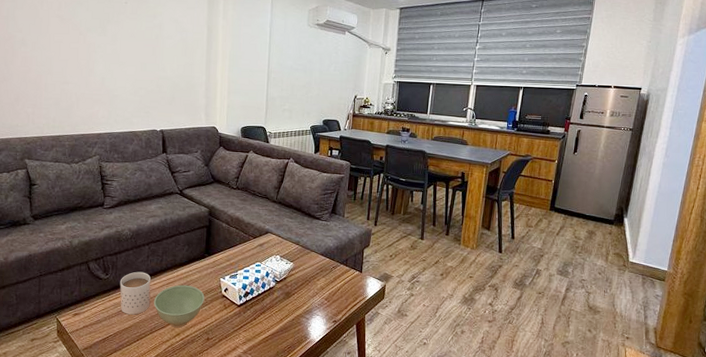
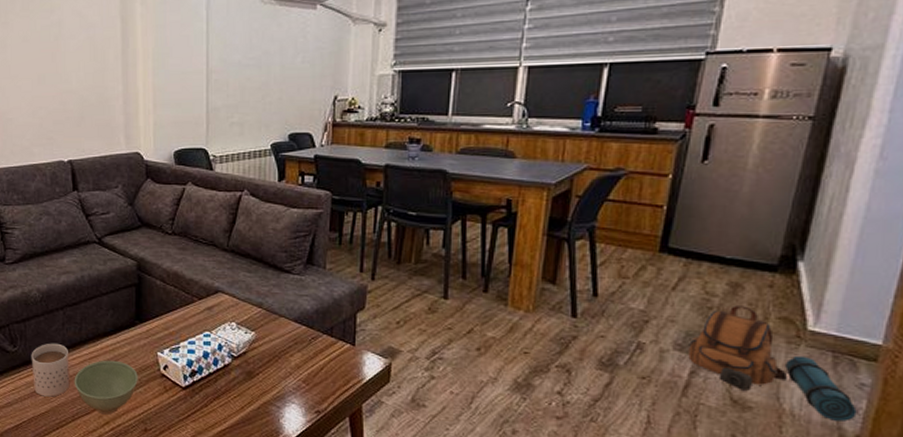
backpack: none [565,246,655,319] -> present [688,305,857,421]

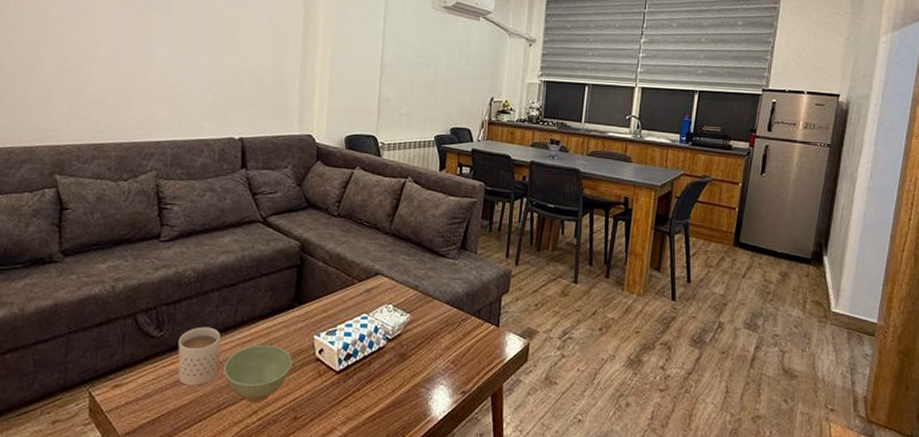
backpack: present [688,305,857,421] -> none [754,291,864,385]

